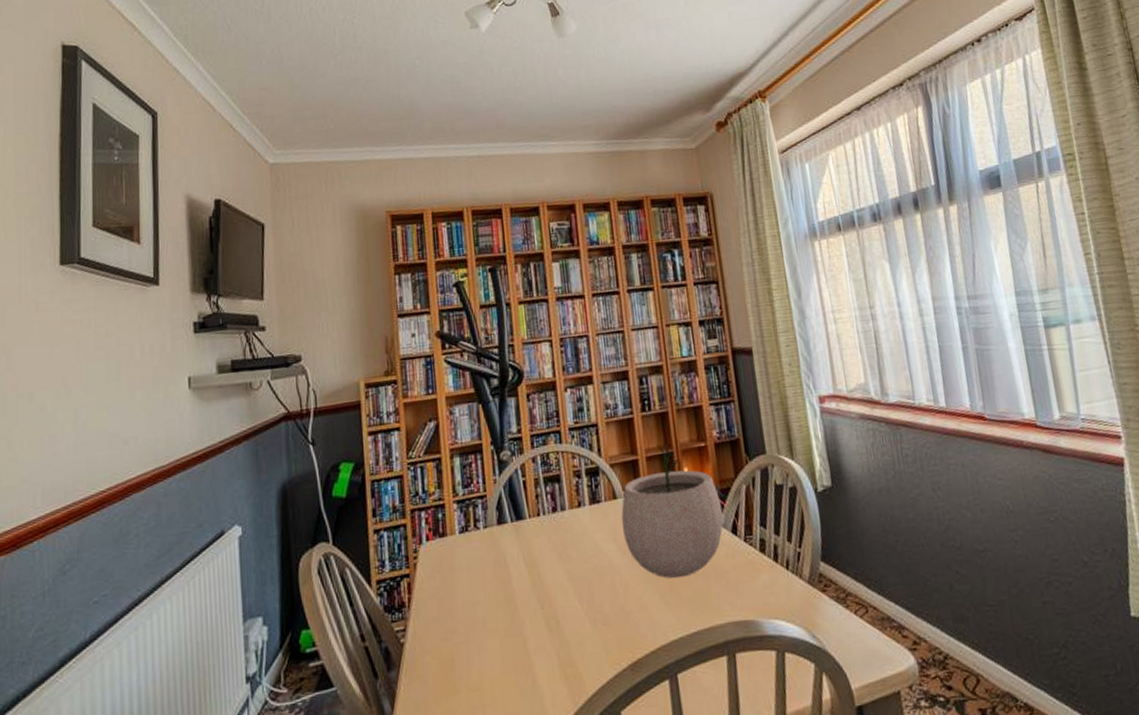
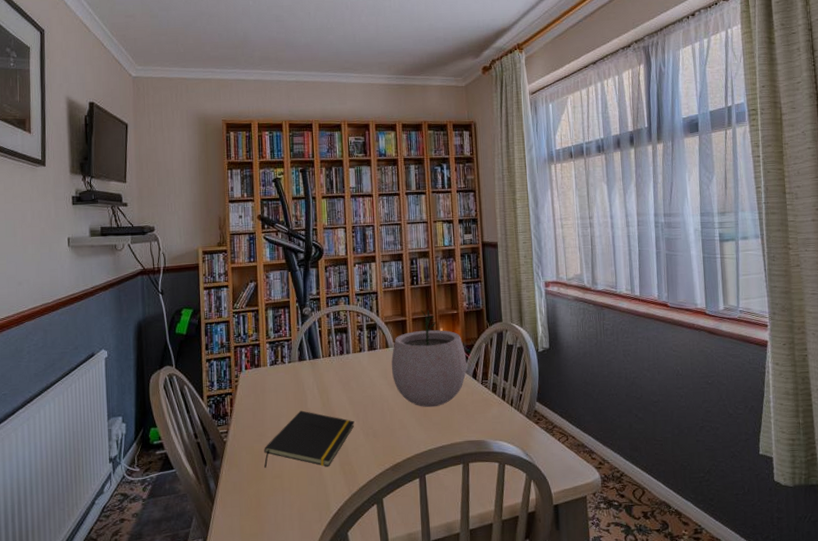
notepad: none [455,593,577,678] -> present [264,410,355,468]

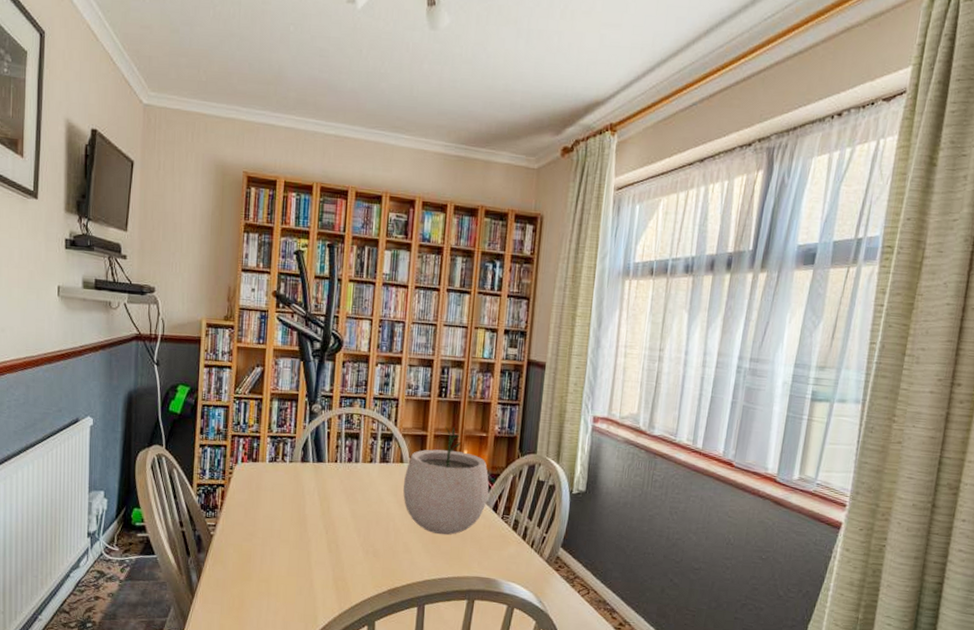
notepad: present [264,410,355,468] -> none [252,515,355,579]

